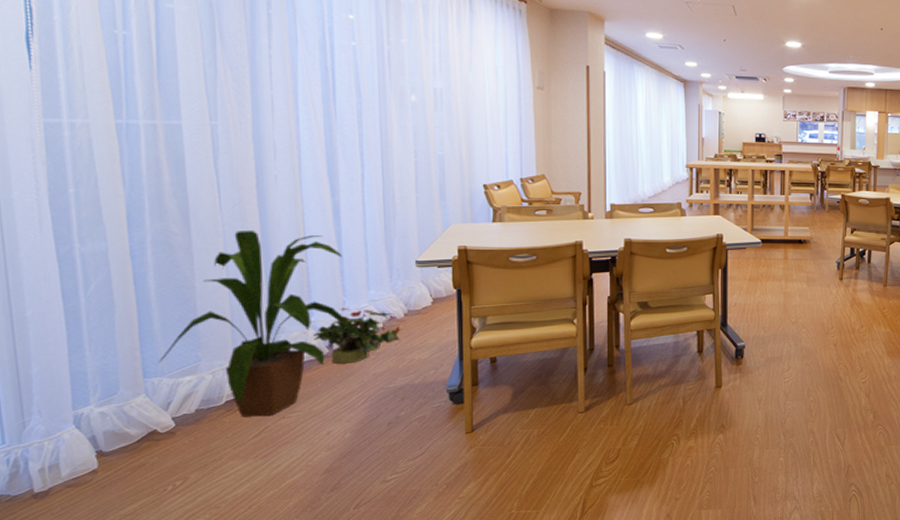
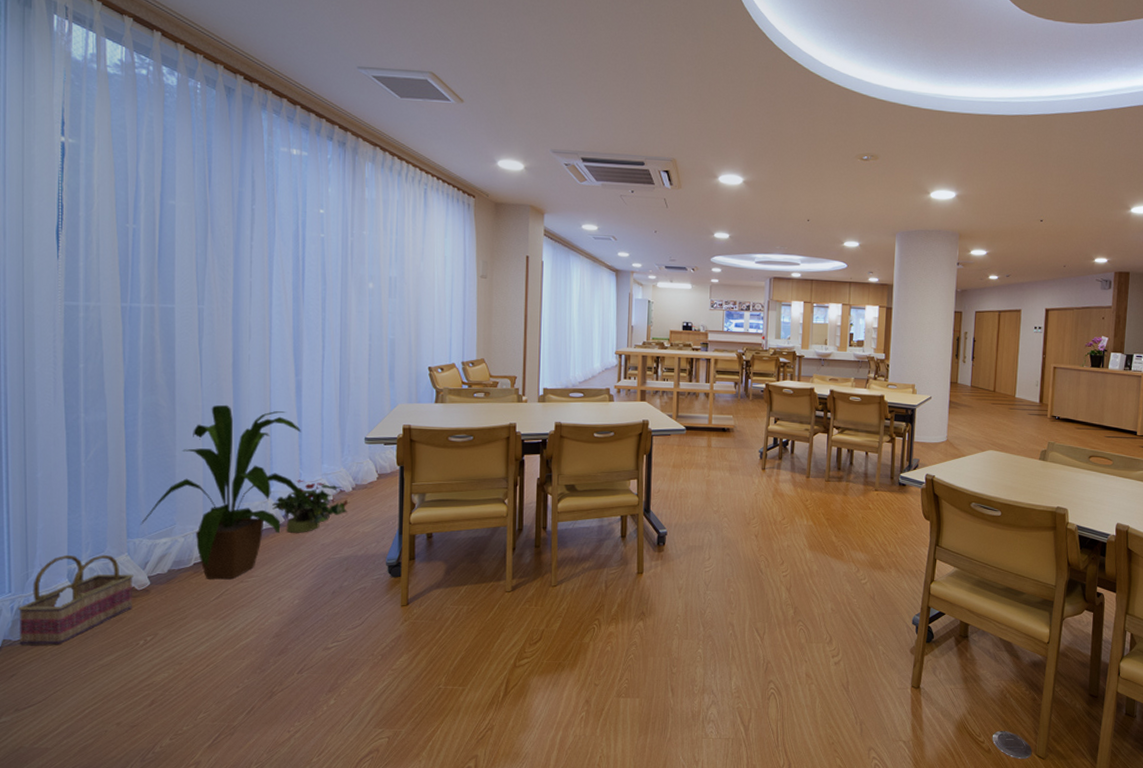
basket: none [14,396,156,500] -> present [17,554,133,646]

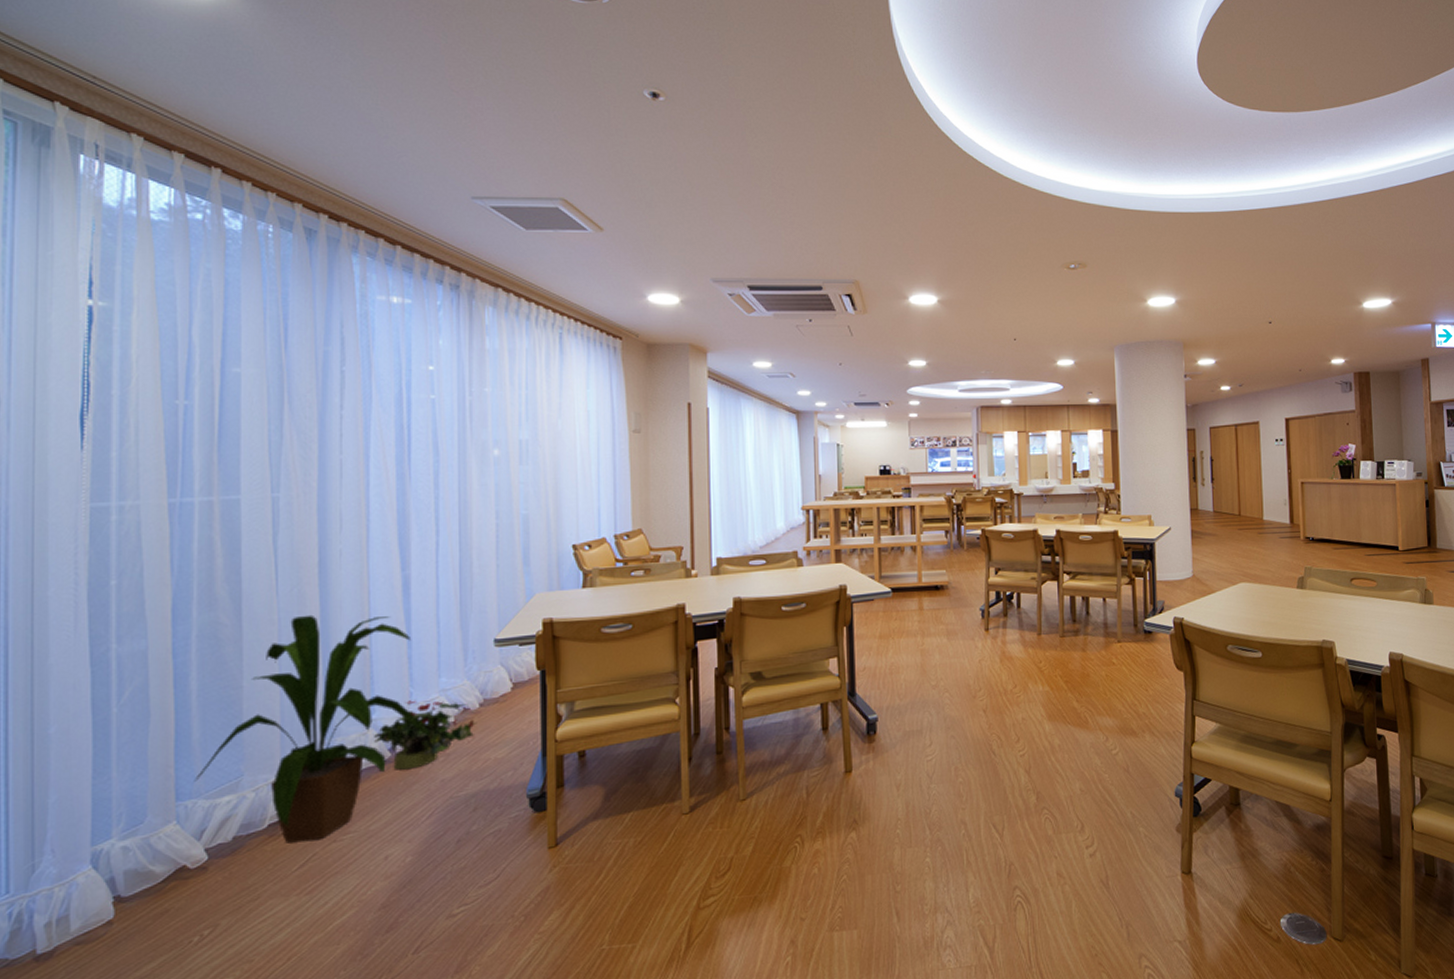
basket: present [17,554,133,646] -> none [18,826,184,965]

